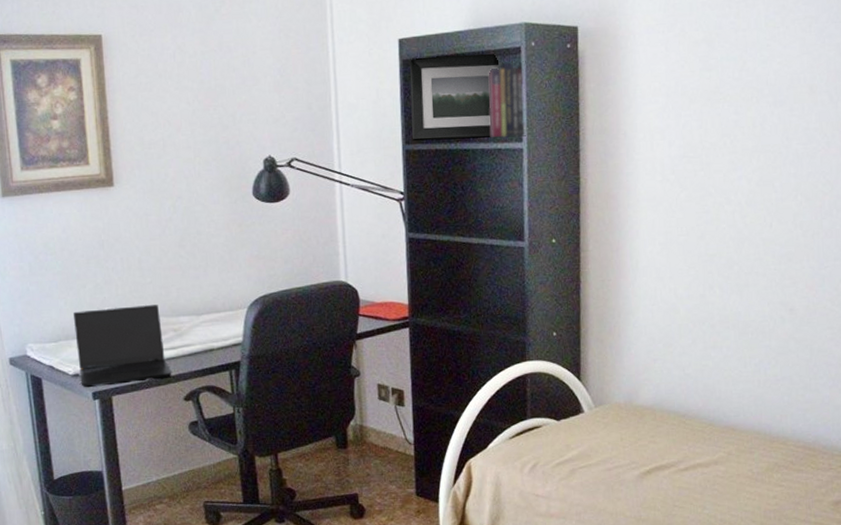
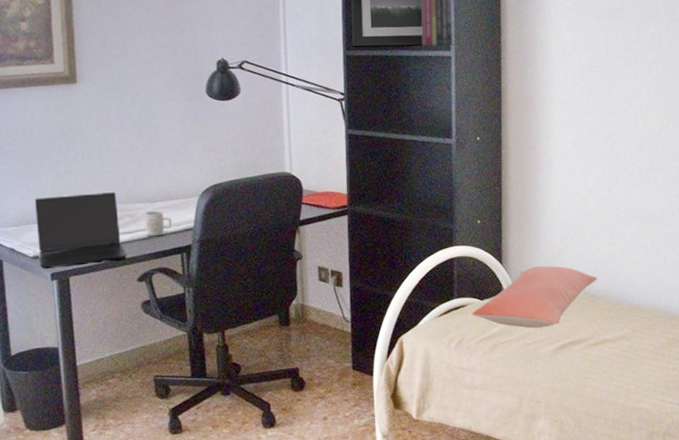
mug: none [189,324,219,353] -> present [144,210,172,237]
pillow: none [547,382,689,452] -> present [471,266,598,328]

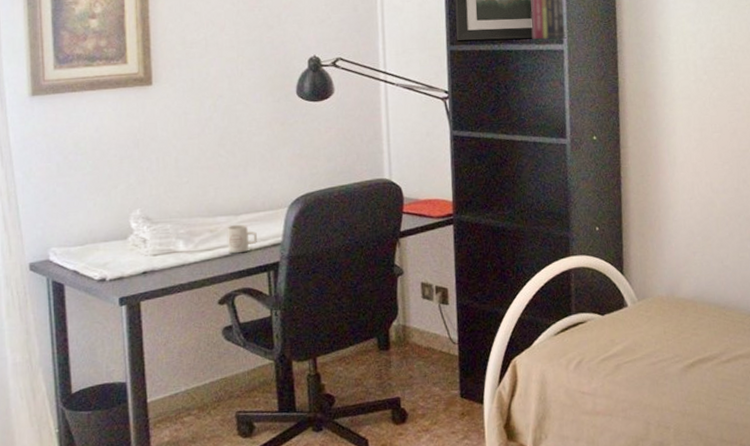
laptop: present [34,192,126,268] -> none [102,205,205,293]
pillow: present [471,266,598,328] -> none [591,275,728,345]

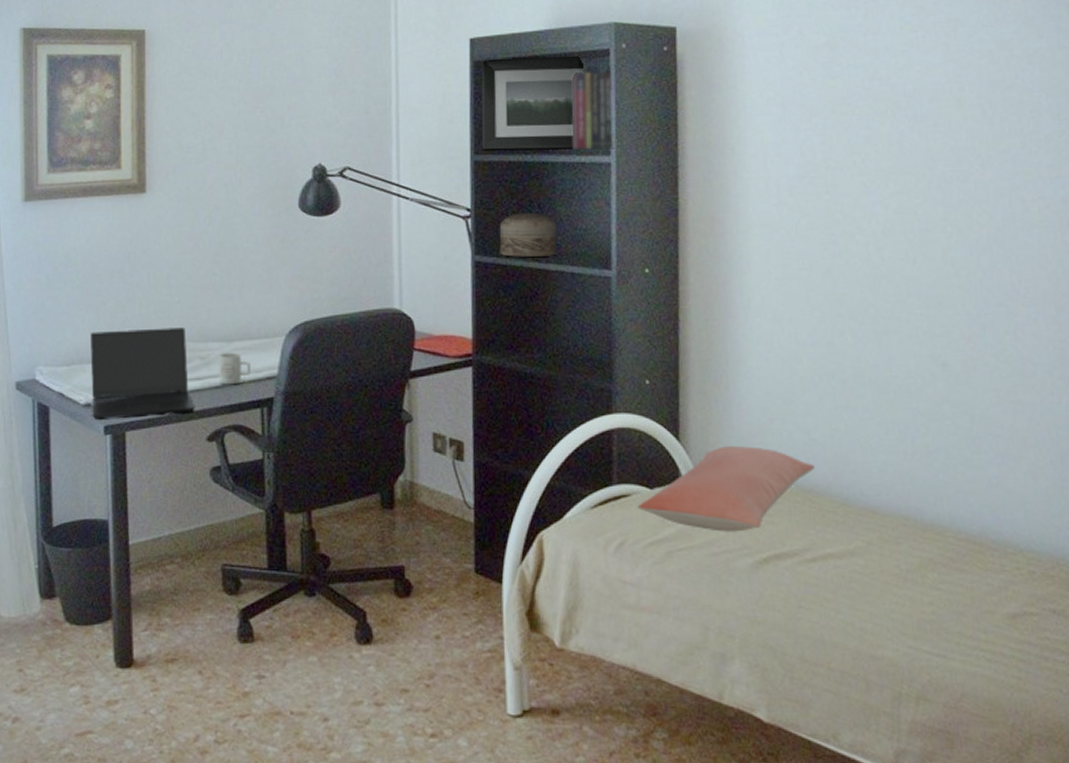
laptop: none [102,205,205,293] -> present [89,328,194,419]
decorative box: none [473,93,522,131] -> present [499,212,558,257]
pillow: none [591,275,728,345] -> present [637,446,816,532]

